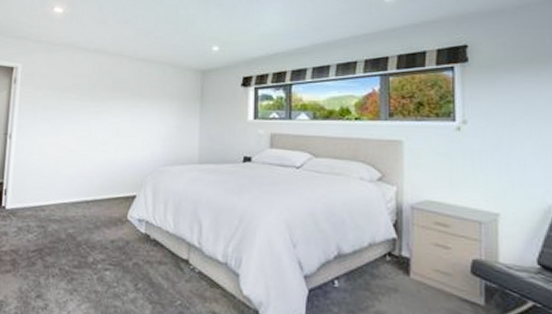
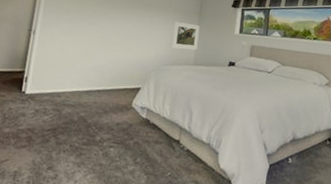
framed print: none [169,111,202,145] -> present [171,22,200,50]

